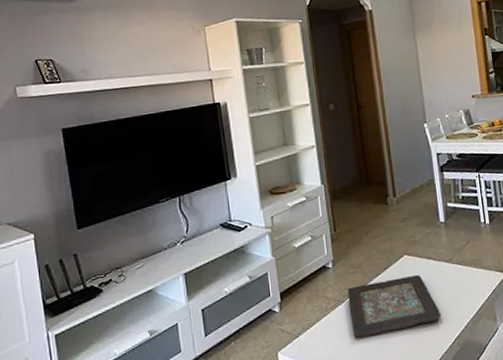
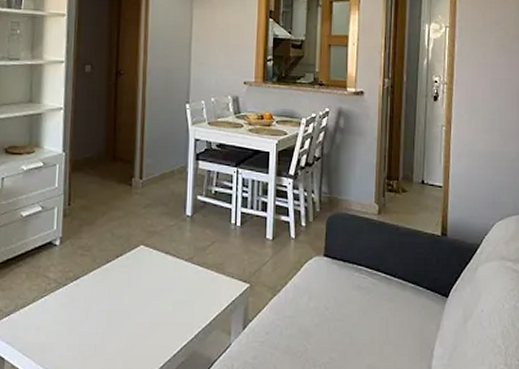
decorative tray: present [347,274,442,338] -> none [70,268,171,329]

